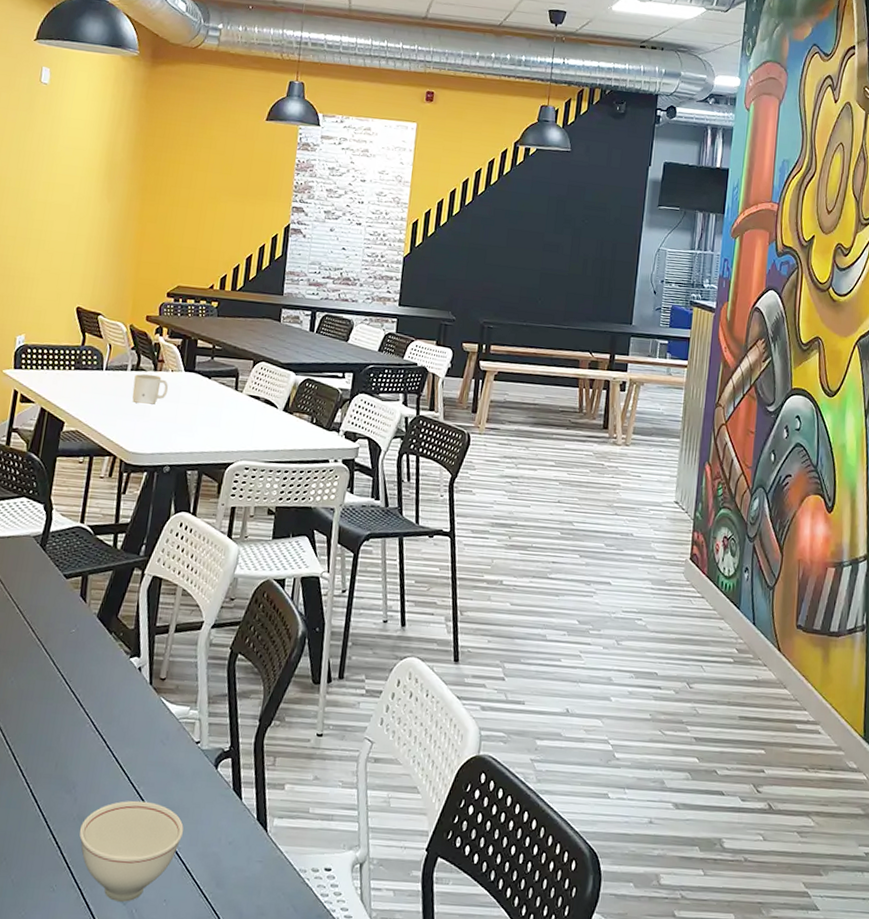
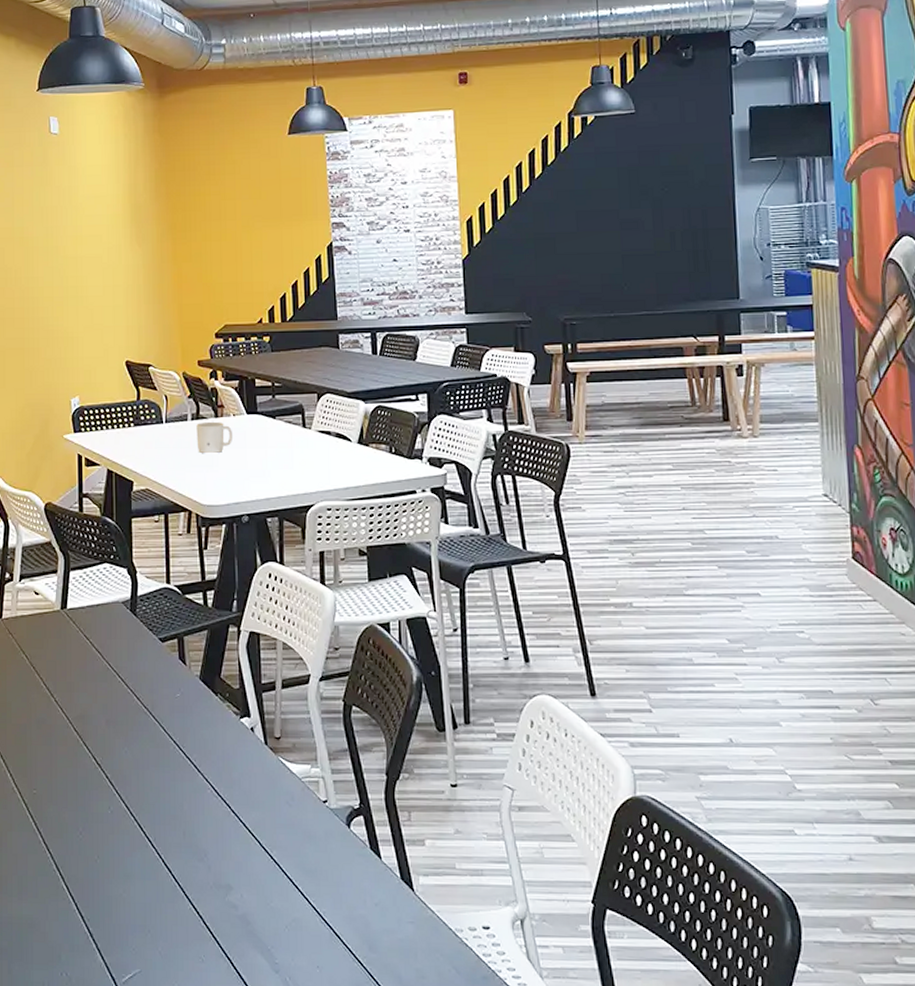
bowl: present [79,800,184,902] -> none [218,865,326,970]

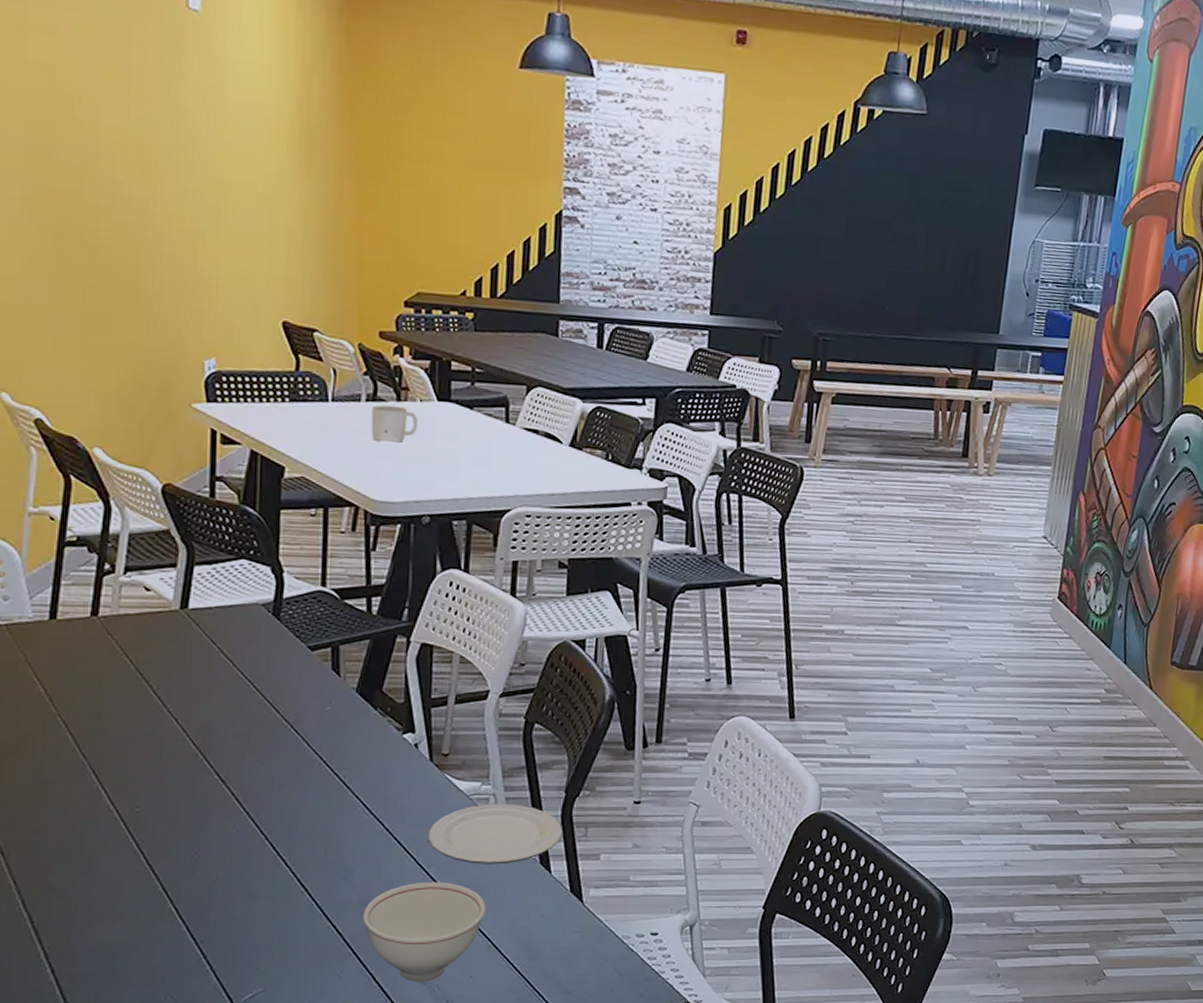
bowl: none [218,865,326,970] -> present [362,881,487,982]
plate: none [269,786,389,849] -> present [428,803,563,864]

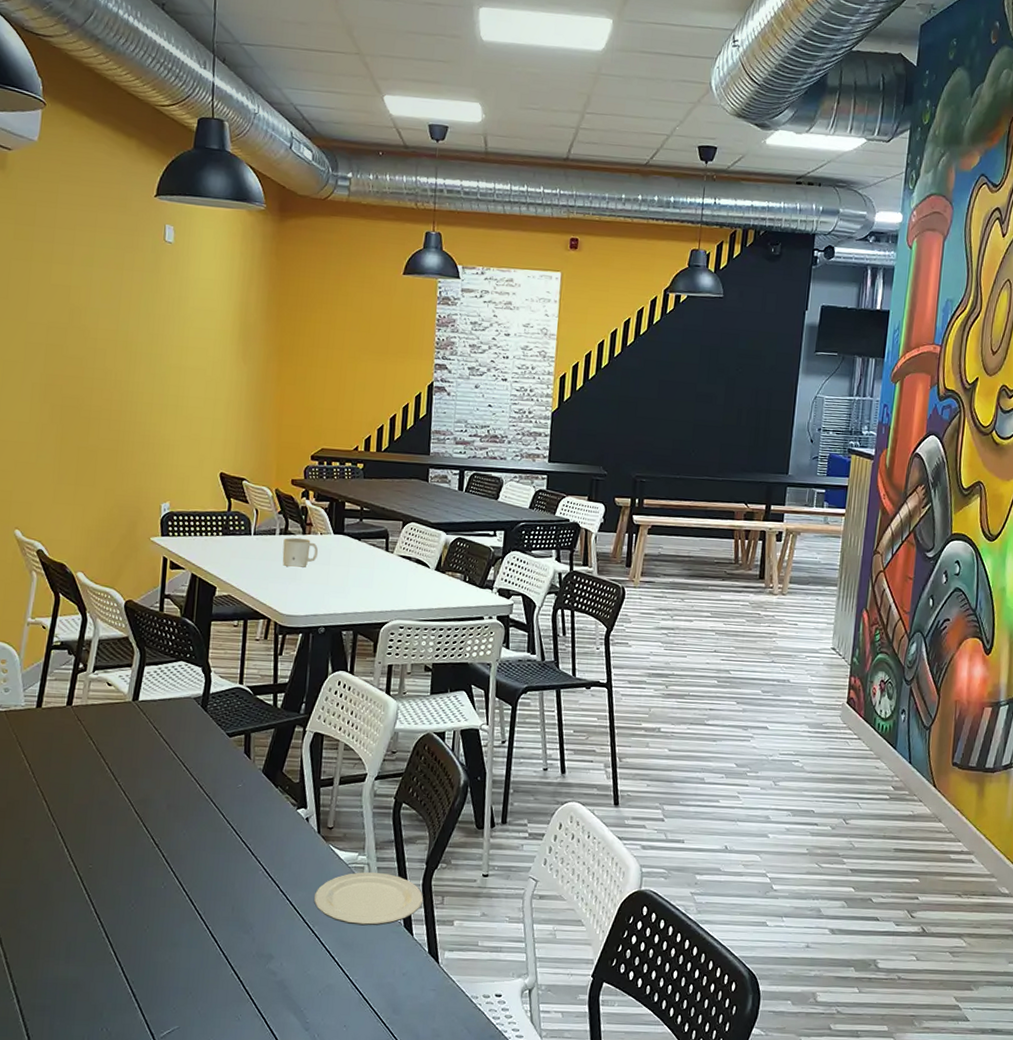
bowl: present [362,881,487,982] -> none [259,938,360,1028]

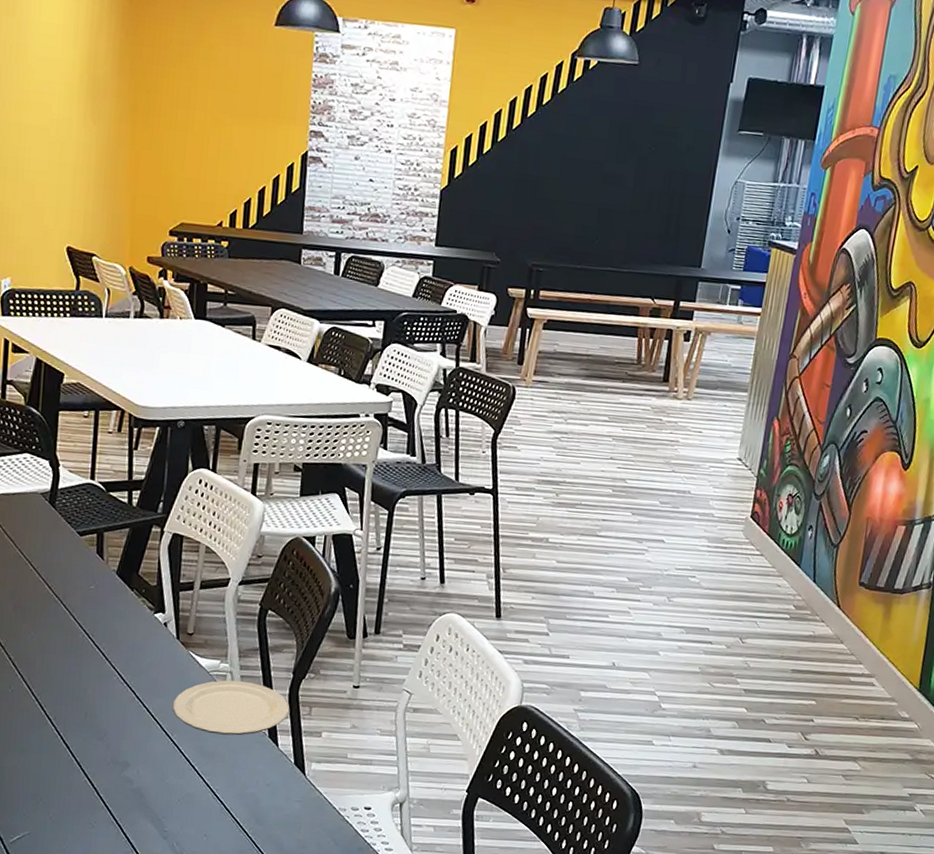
mug: present [282,537,319,568] -> none [137,321,178,356]

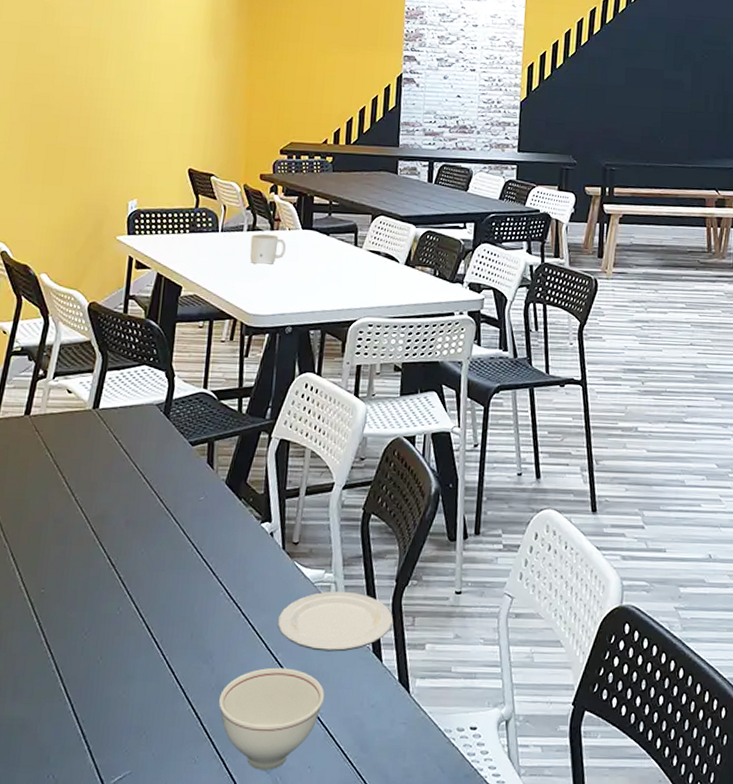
bowl: none [114,747,221,837] -> present [218,667,325,770]
mug: none [137,321,178,356] -> present [249,233,287,265]

